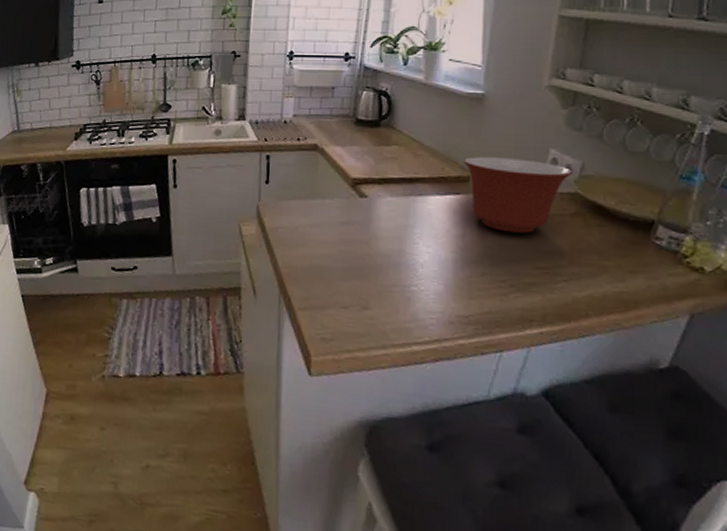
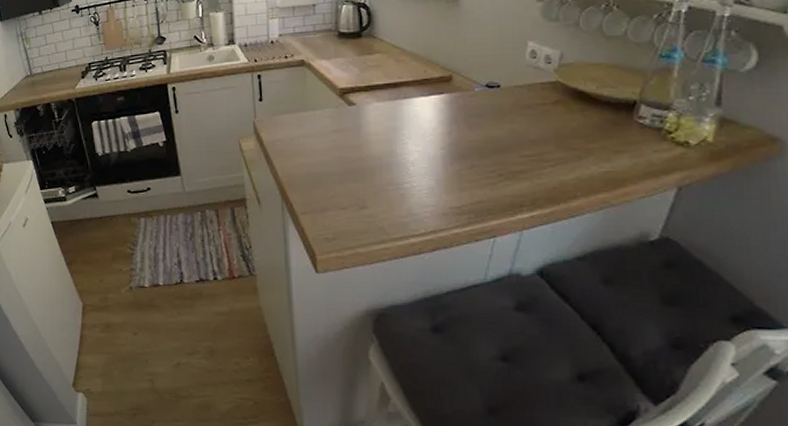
mixing bowl: present [464,157,572,234] -> none [445,54,552,125]

